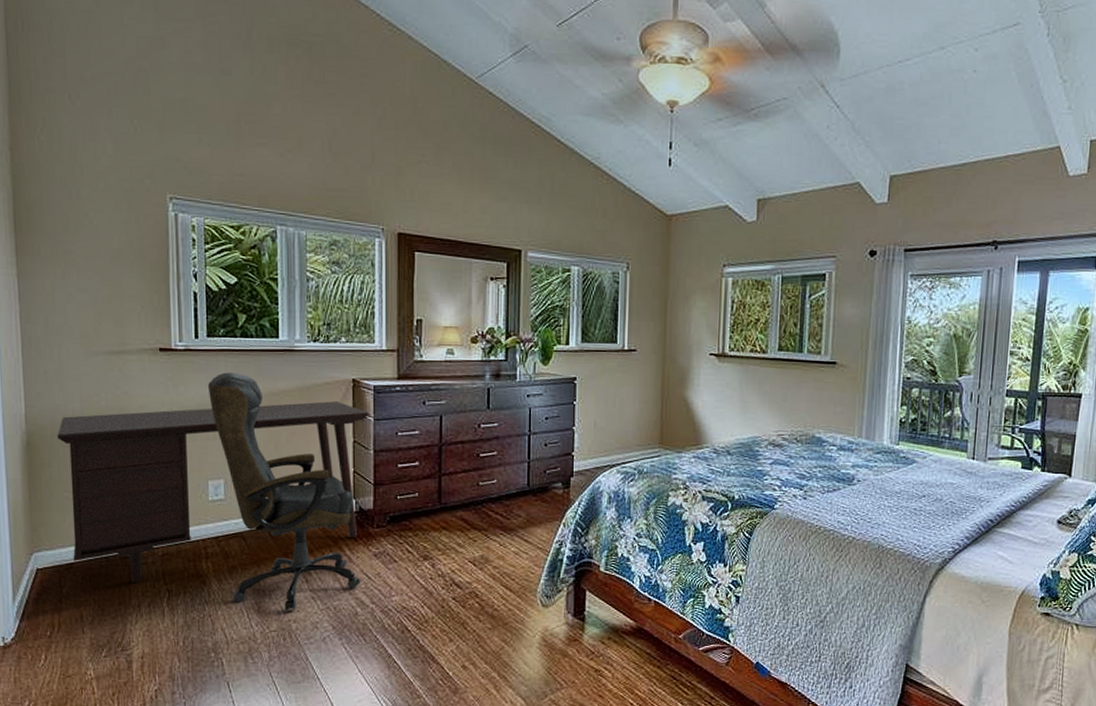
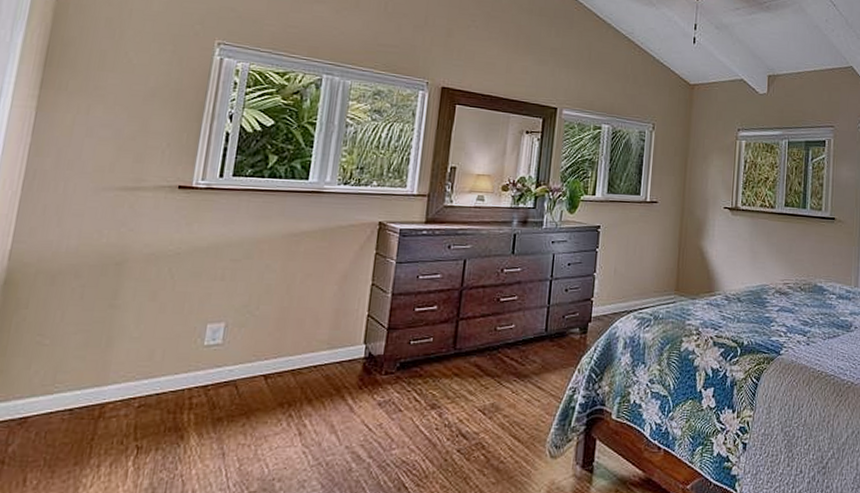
desk: present [57,401,369,584] -> none [30,243,392,440]
office chair: present [208,372,361,612] -> none [212,212,365,469]

